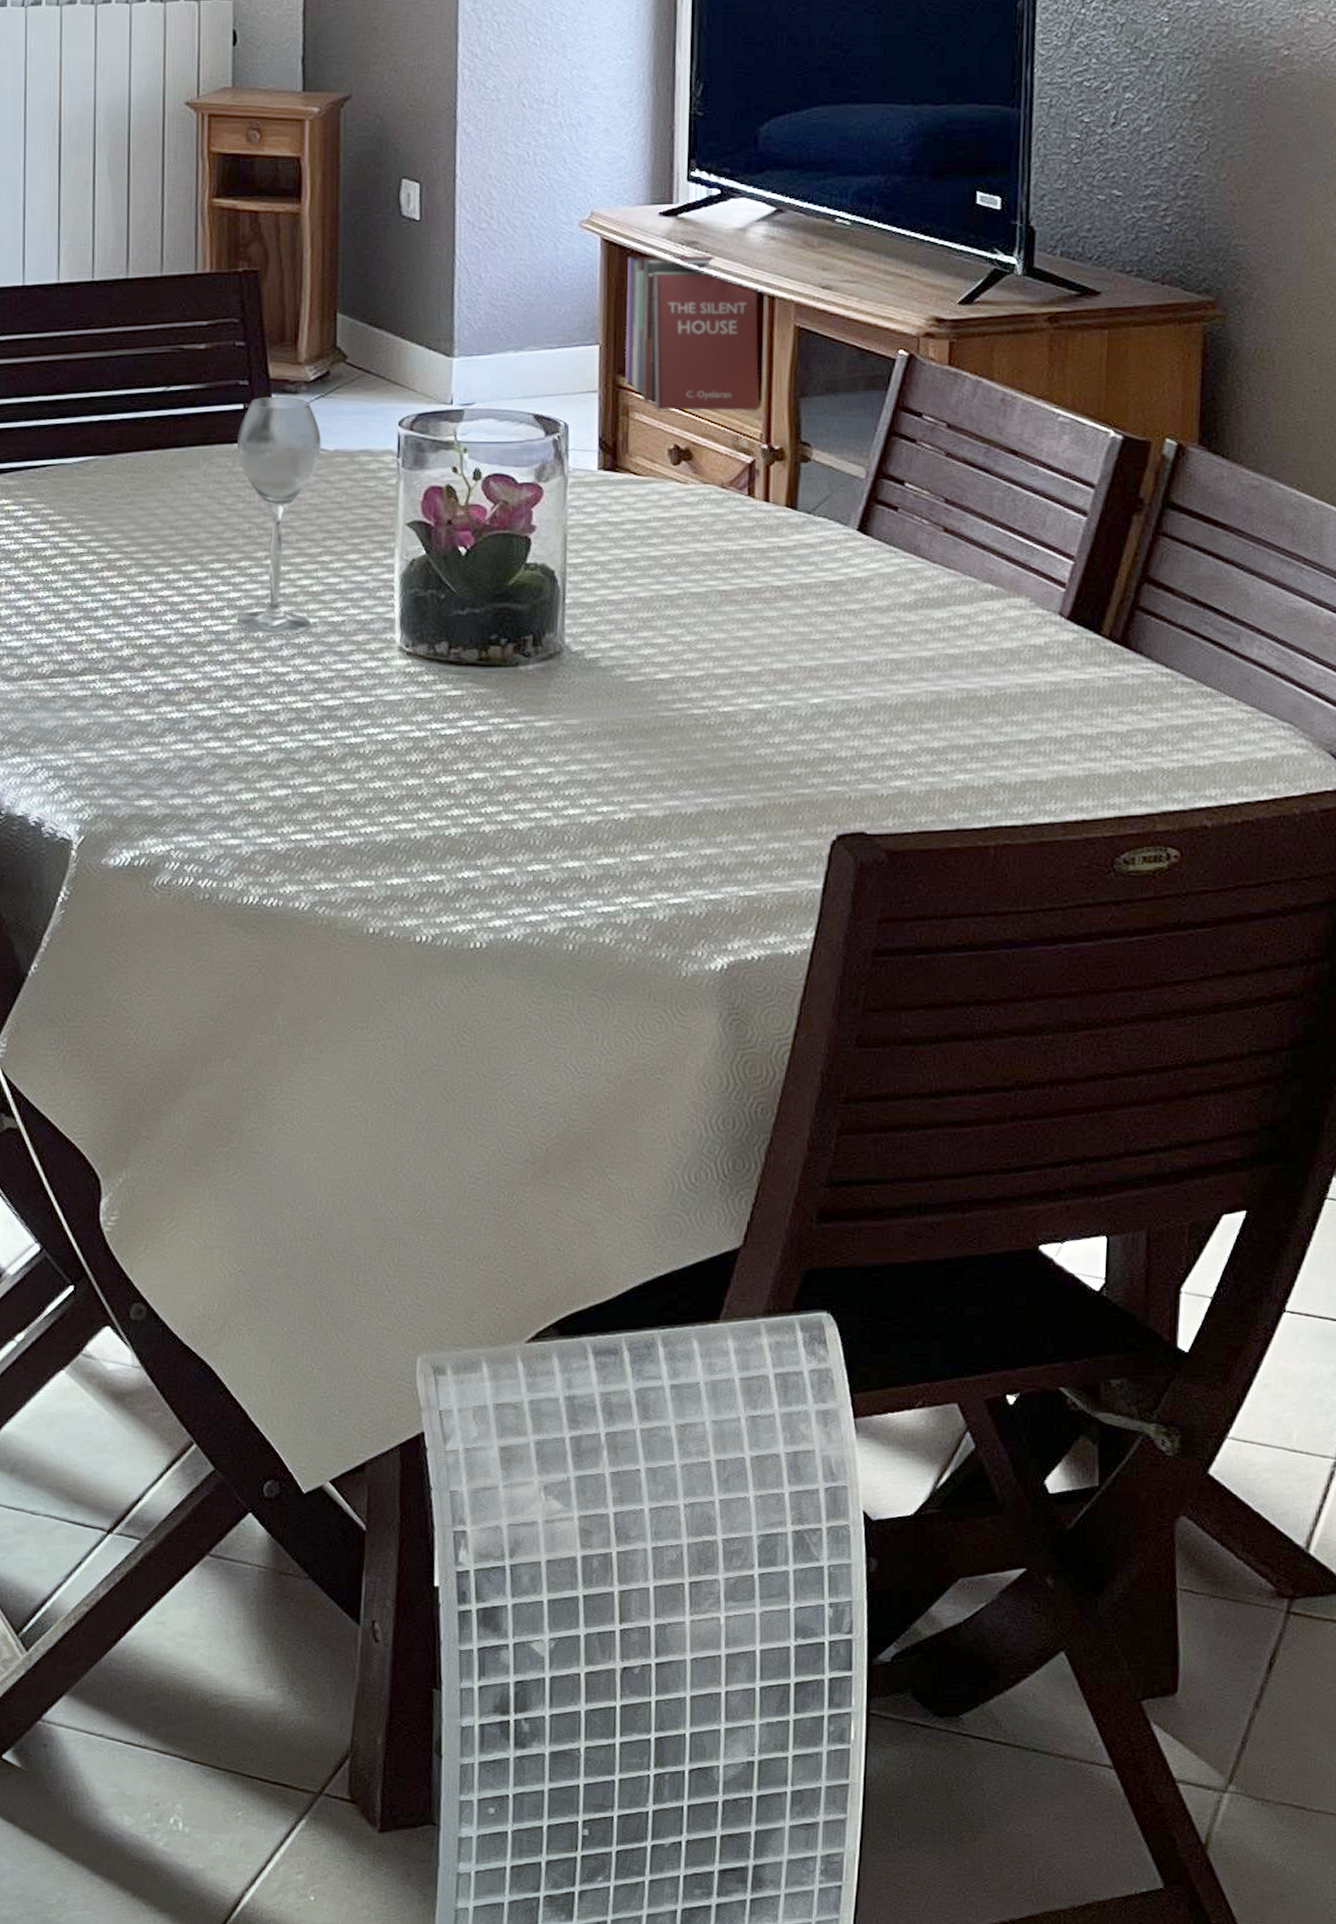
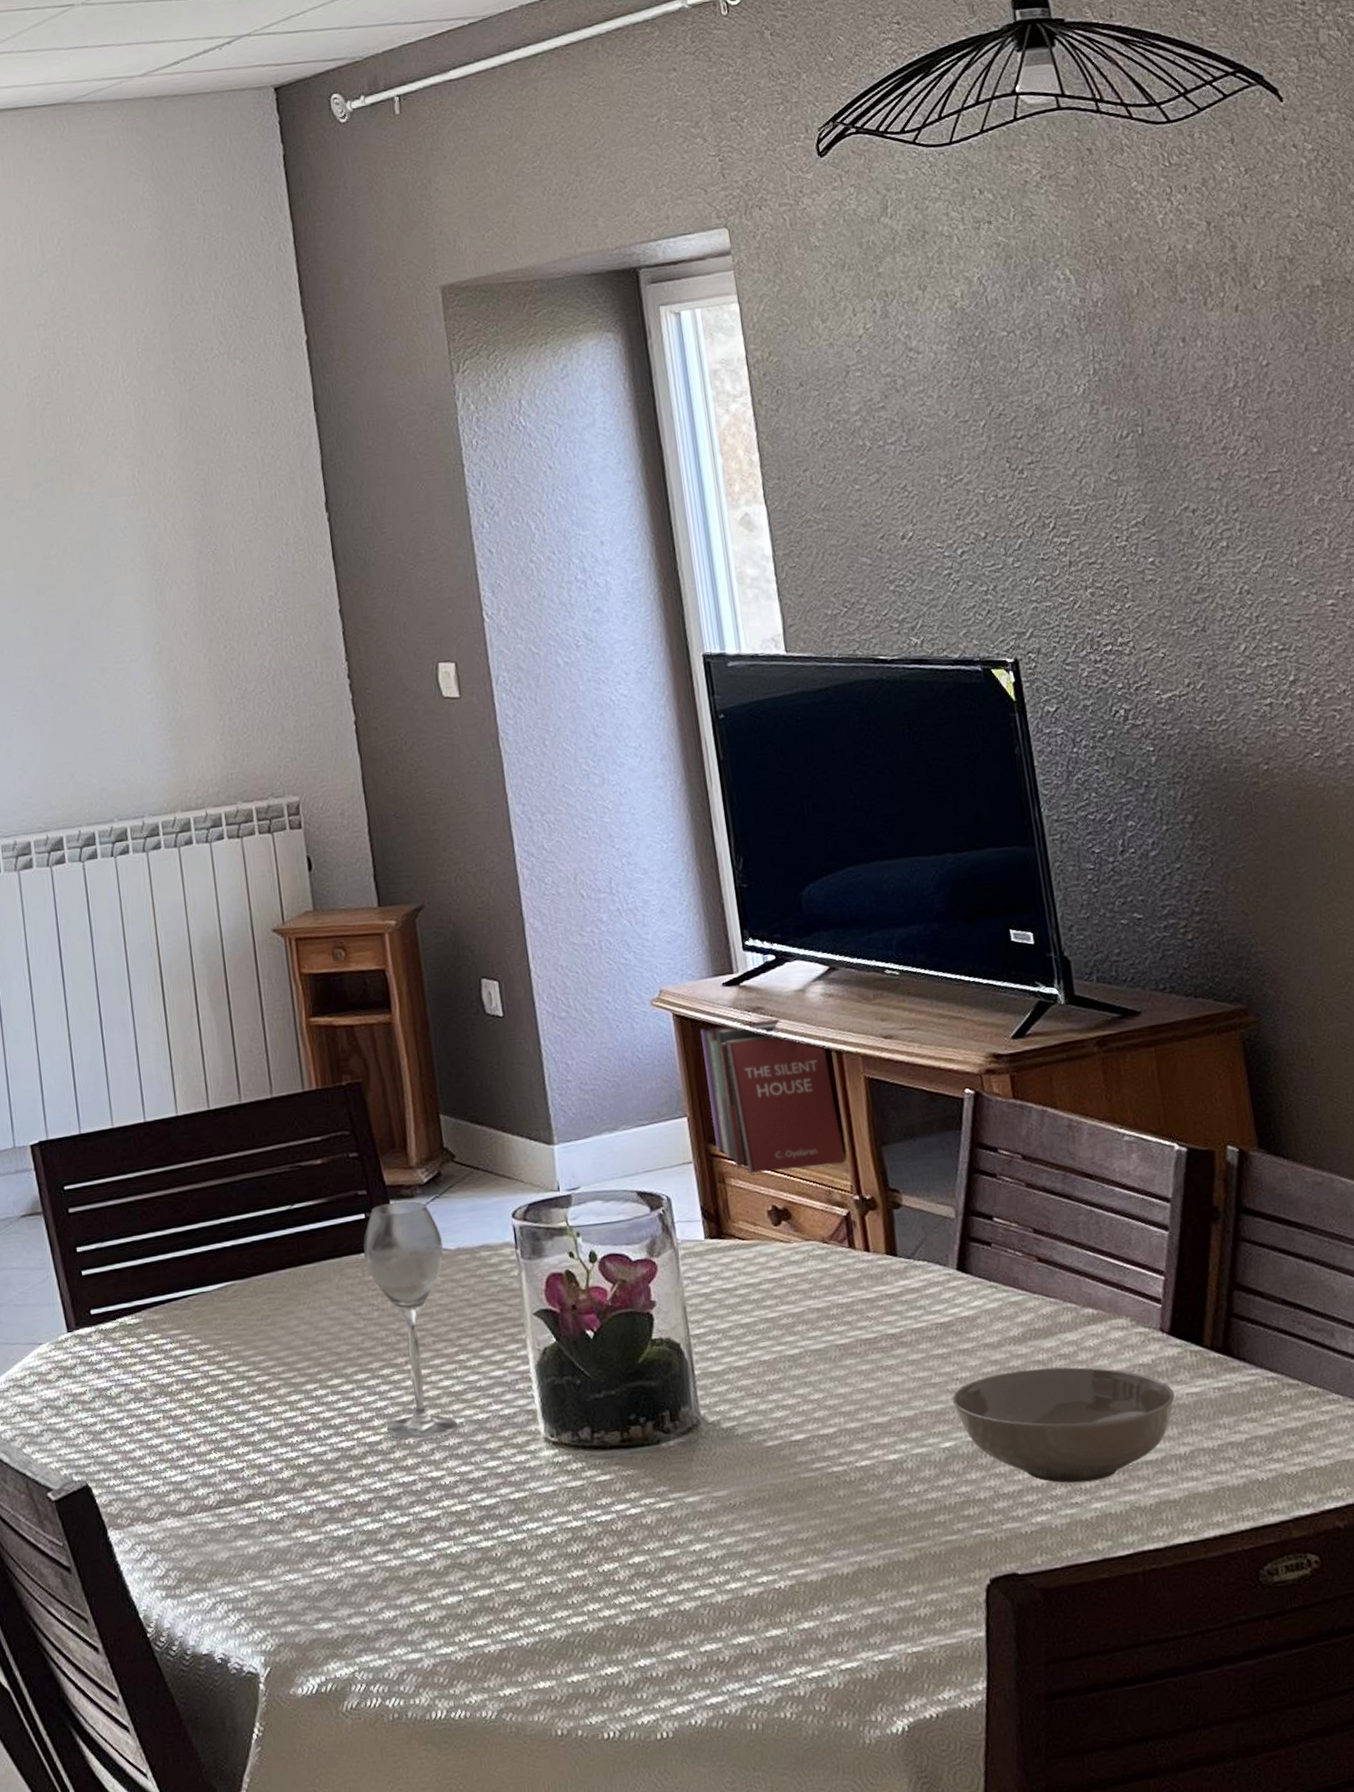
bowl: none [829,637,1061,753] -> present [952,1367,1175,1483]

